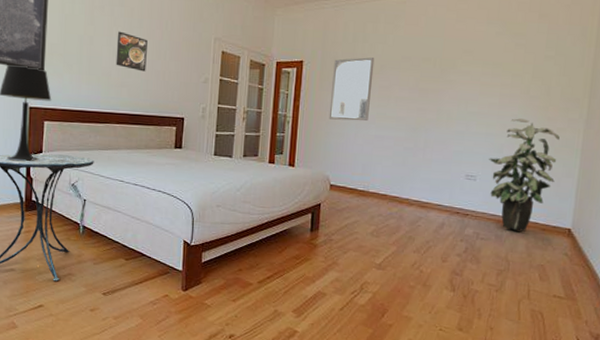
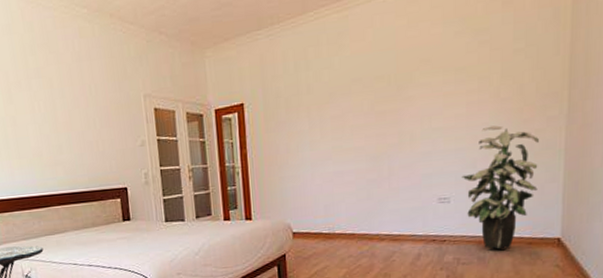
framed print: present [116,31,148,72] -> none [40,105,78,146]
home mirror: present [328,57,375,122] -> none [277,86,324,163]

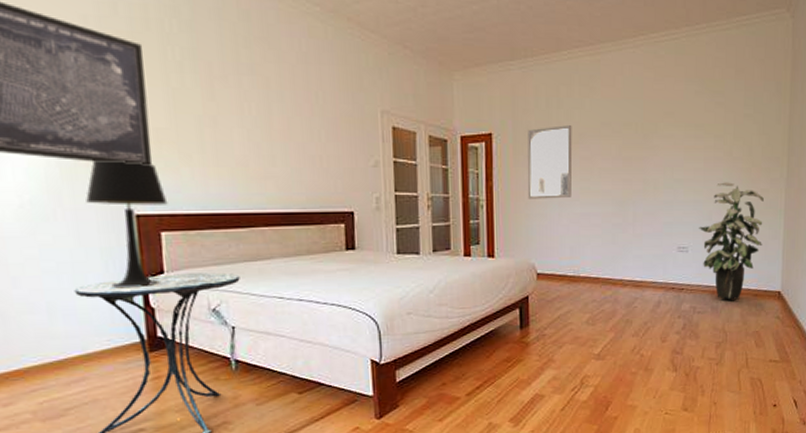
home mirror: none [277,86,324,163] -> present [527,125,572,199]

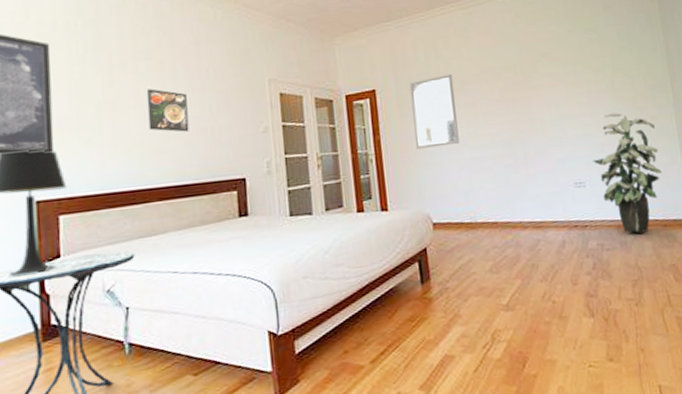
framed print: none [250,107,296,158] -> present [146,88,189,132]

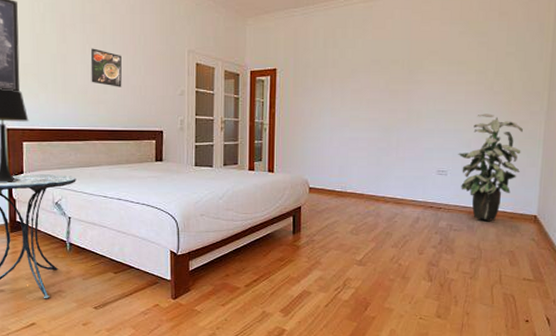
home mirror: present [409,75,460,149] -> none [304,62,345,125]

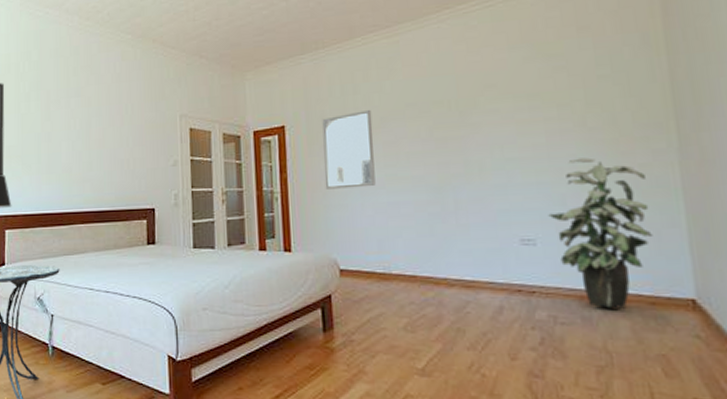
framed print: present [90,48,122,87] -> none [75,123,108,163]
home mirror: none [304,62,345,125] -> present [322,110,376,189]

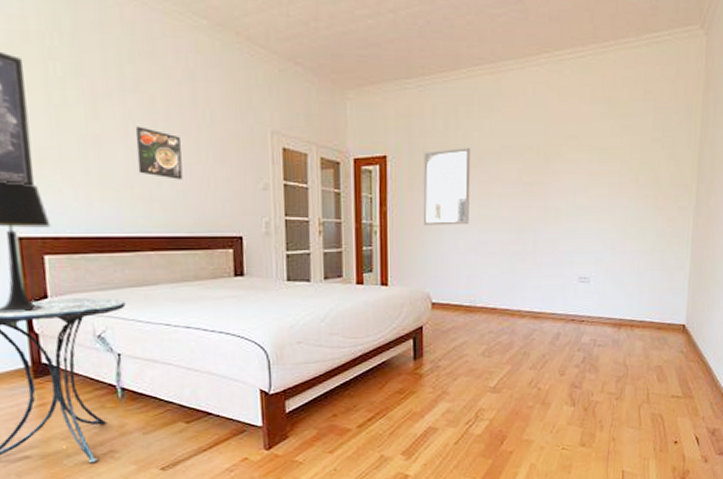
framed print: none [75,123,108,163] -> present [135,126,183,180]
indoor plant: present [548,157,653,309] -> none [601,210,670,333]

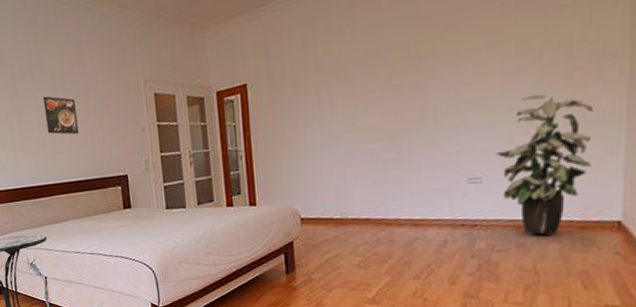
home mirror: present [423,148,471,225] -> none [283,61,335,145]
indoor plant: none [601,210,670,333] -> present [496,94,593,235]

